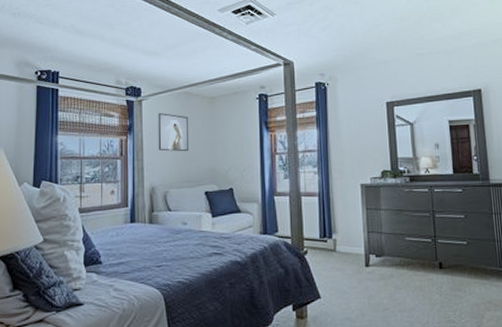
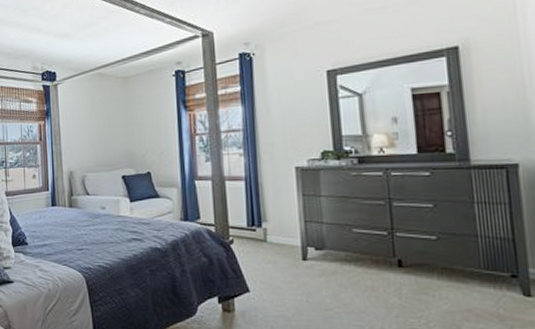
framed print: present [158,113,188,152] -> none [73,96,104,135]

